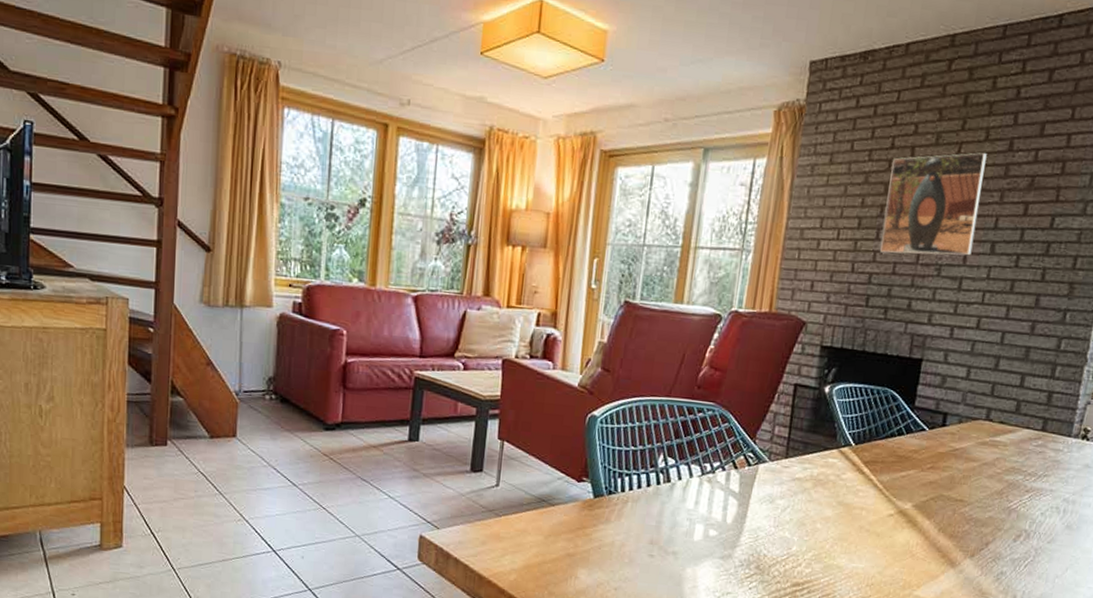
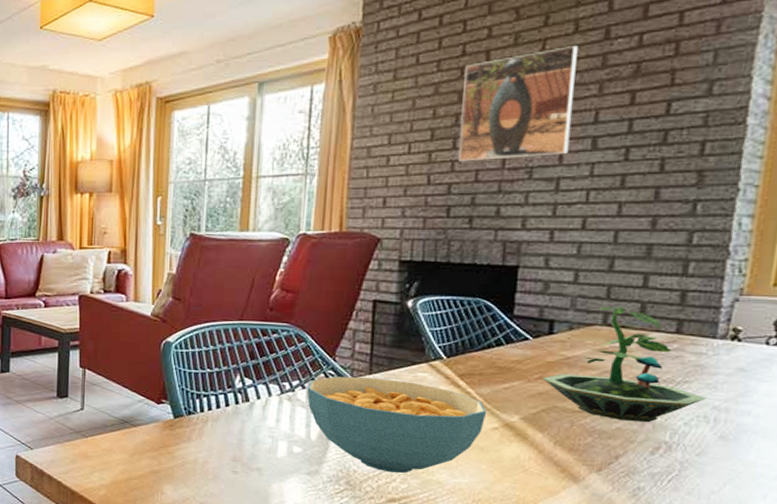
cereal bowl: none [726,459,886,558] -> present [307,376,487,474]
terrarium: none [933,402,1059,512] -> present [542,306,706,423]

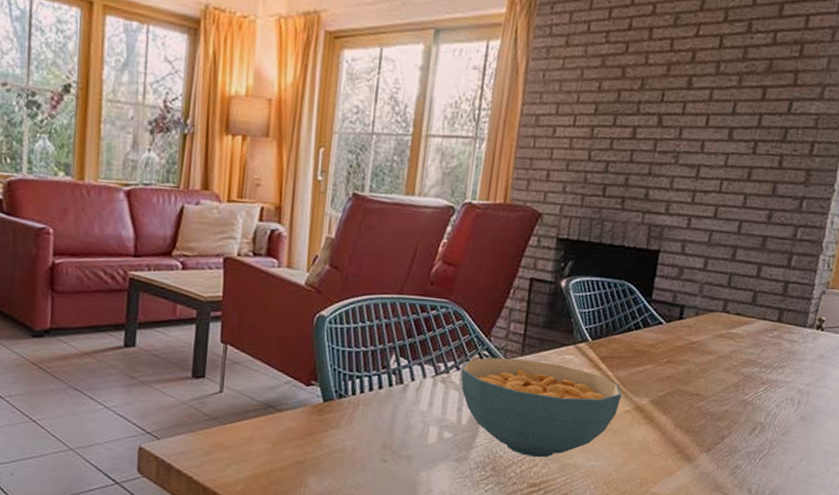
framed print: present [457,46,578,162] -> none [616,34,726,143]
terrarium: present [542,306,706,423] -> none [670,294,794,405]

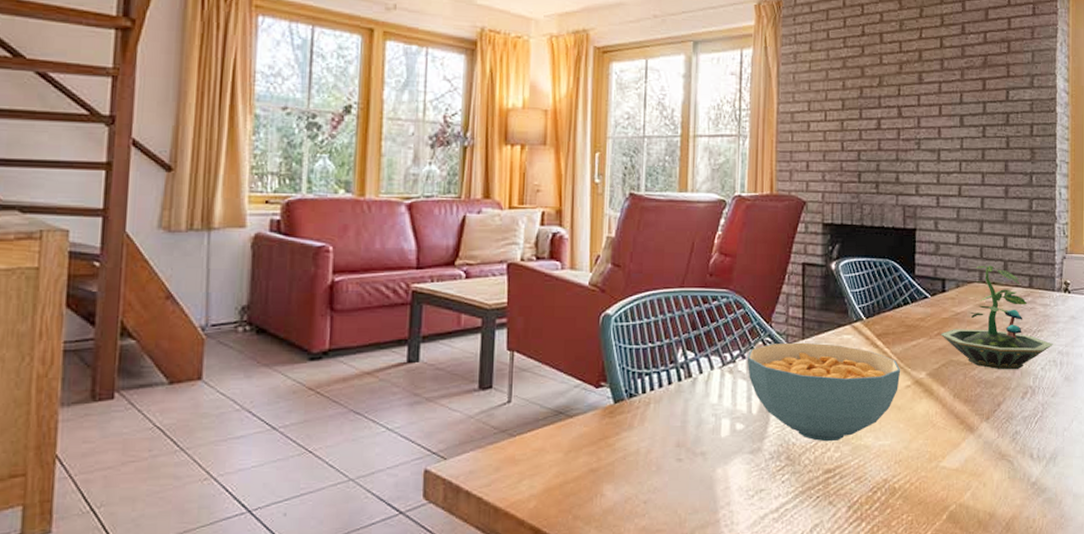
terrarium: none [670,294,794,405] -> present [940,265,1053,370]

